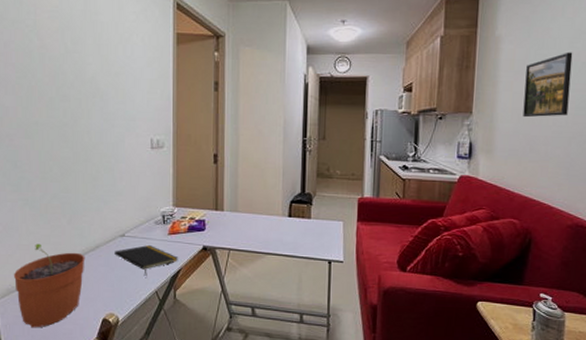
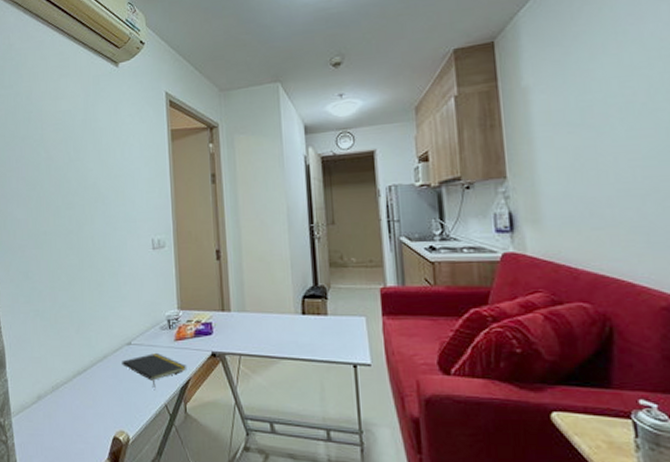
plant pot: present [13,243,85,328] -> none [26,356,94,448]
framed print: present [523,52,573,118] -> none [567,92,634,177]

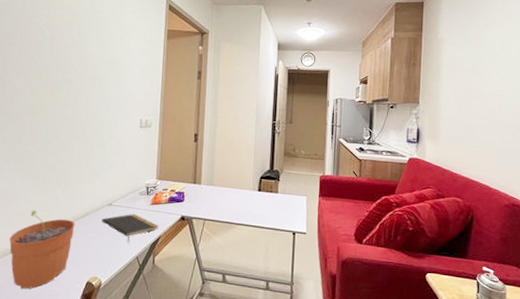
plant pot: none [26,356,94,448] -> present [9,210,75,289]

